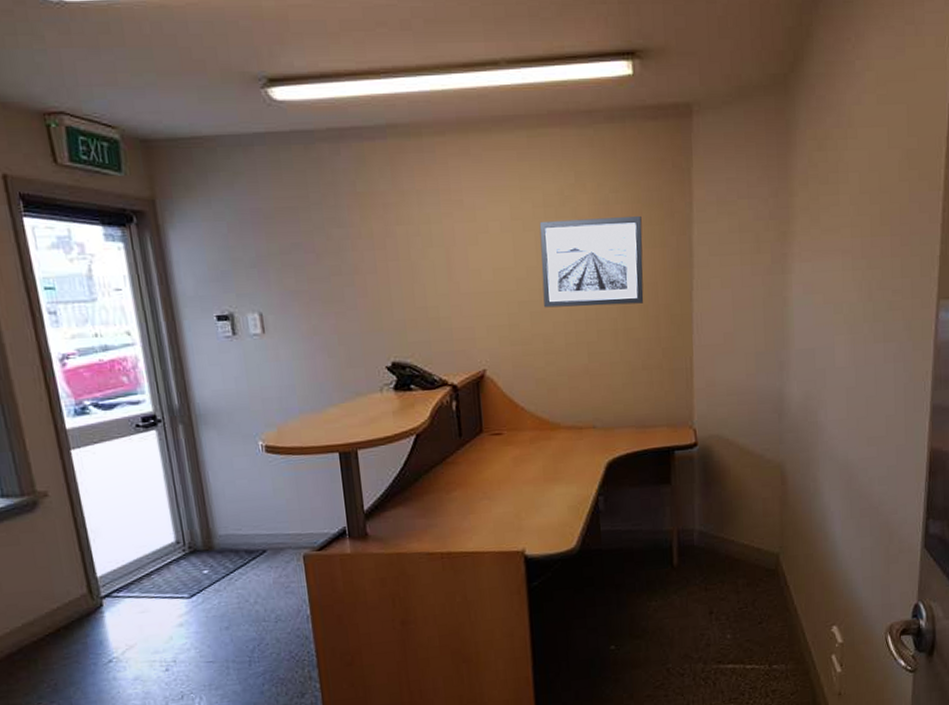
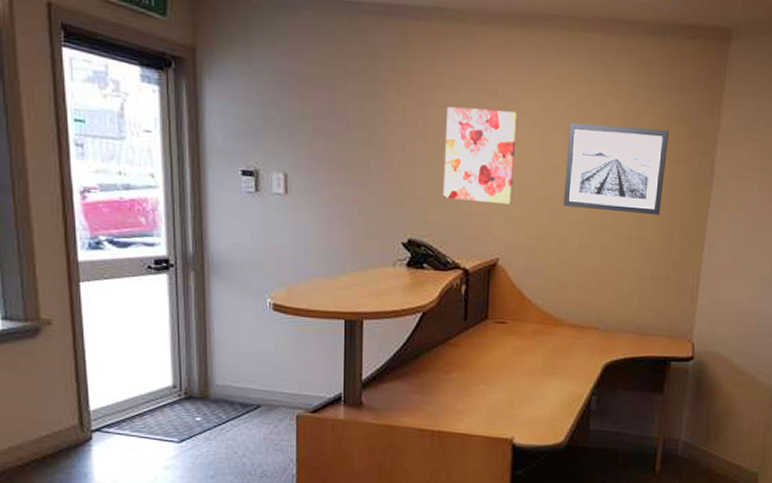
wall art: none [413,219,492,317] -> present [443,106,517,205]

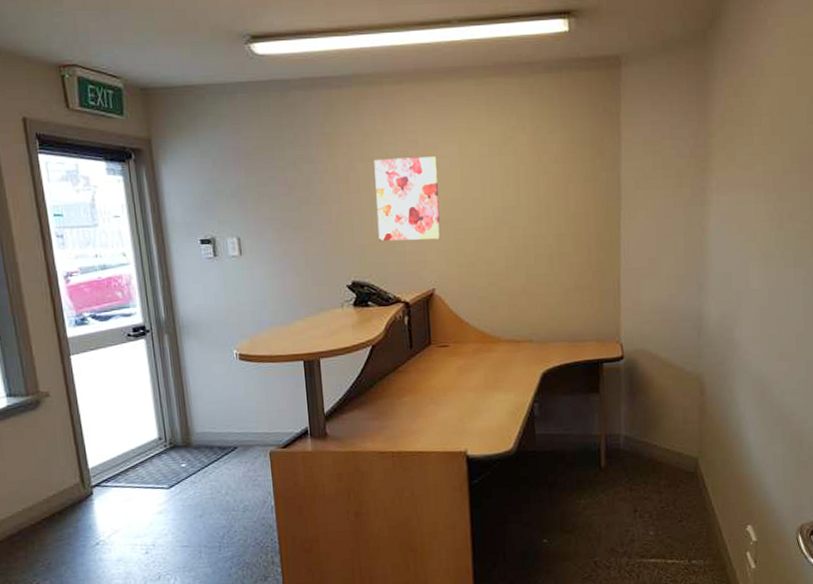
wall art: present [564,122,669,215] -> none [484,153,577,235]

